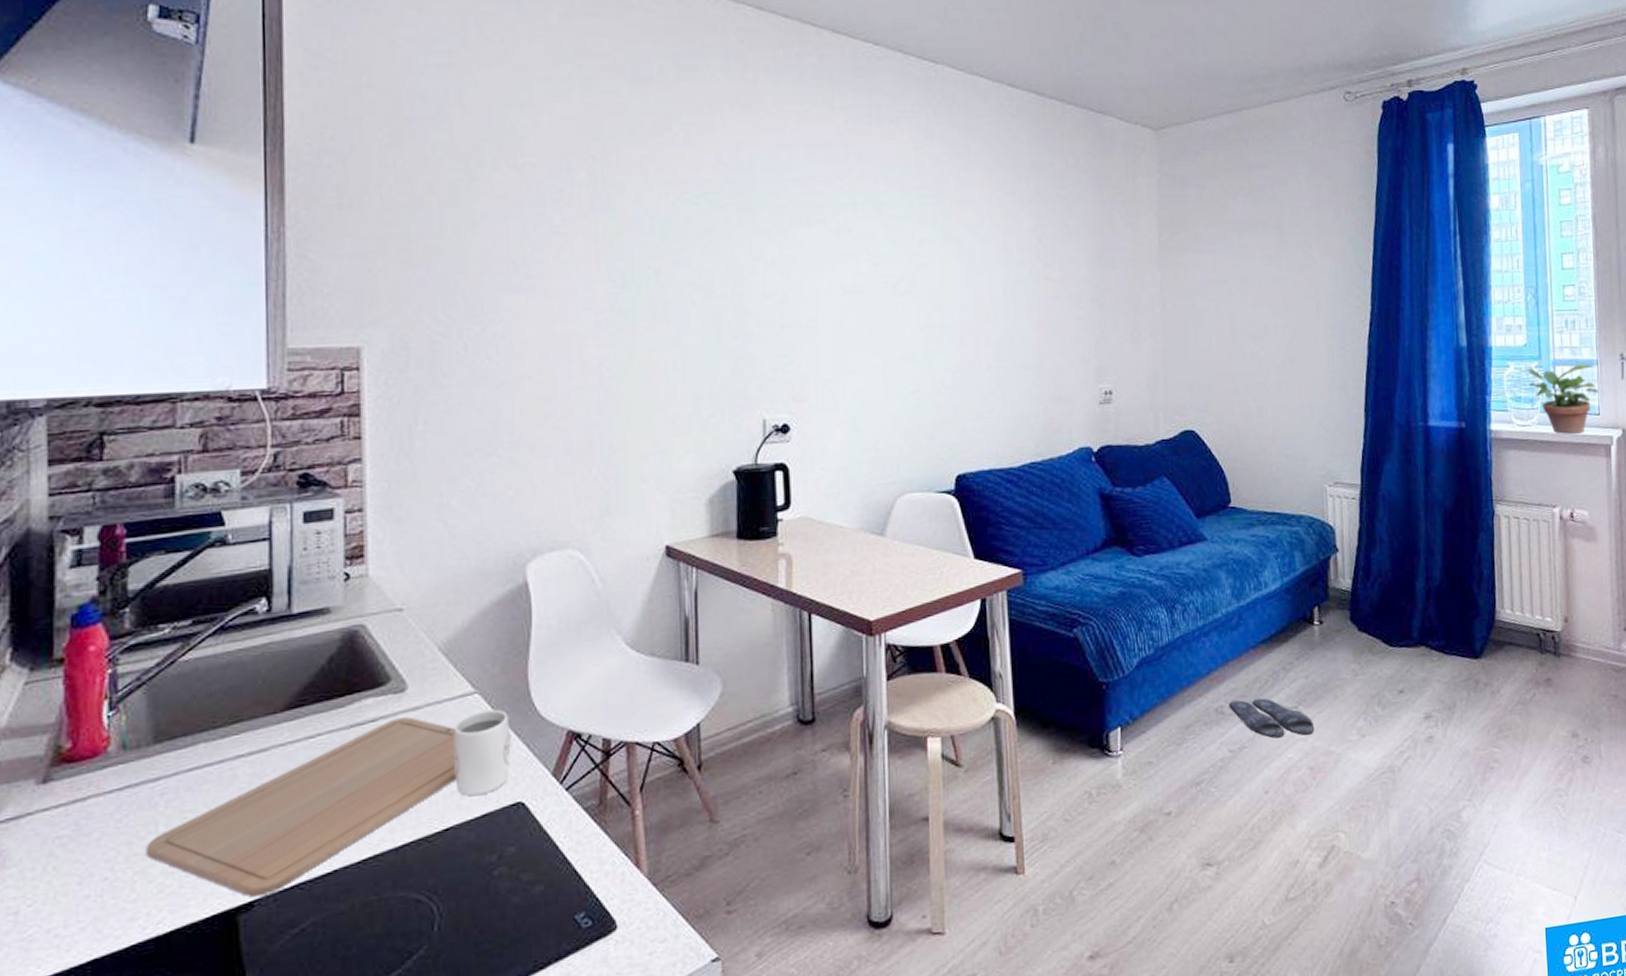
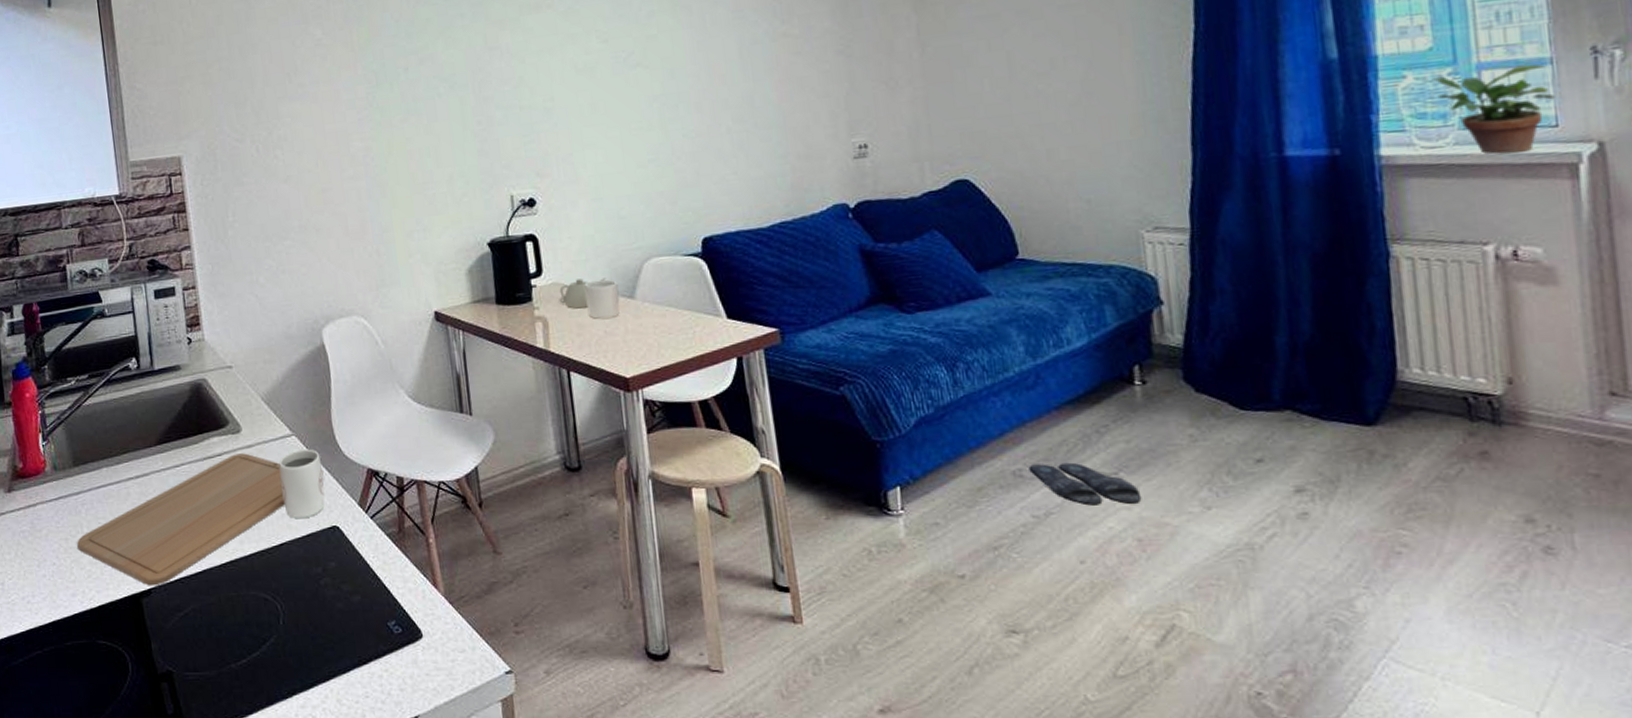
teapot: none [806,513,857,547] -> present [559,278,606,310]
mug: none [834,515,870,558] -> present [584,279,620,320]

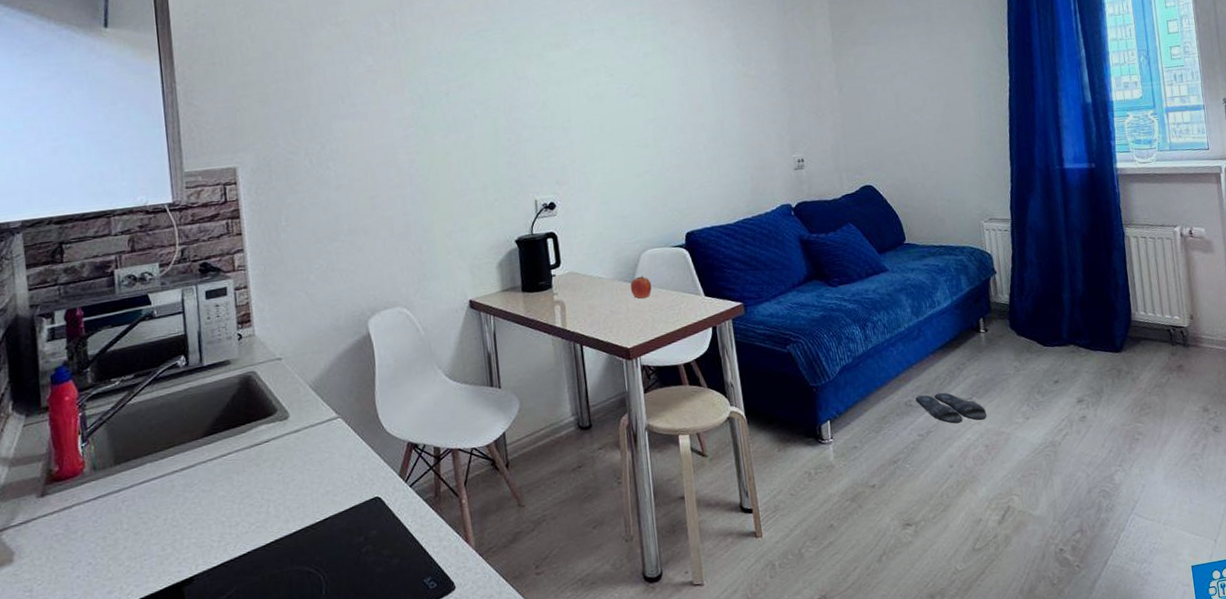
chopping board: present [77,453,285,585] -> none [116,437,330,573]
mug: present [278,448,325,519] -> none [324,428,368,494]
teapot: present [559,278,606,310] -> none [574,267,612,294]
mug: present [584,279,620,320] -> none [594,268,623,302]
fruit: none [629,289,658,318] -> present [630,275,652,299]
potted plant: present [1431,64,1555,155] -> none [1142,109,1207,168]

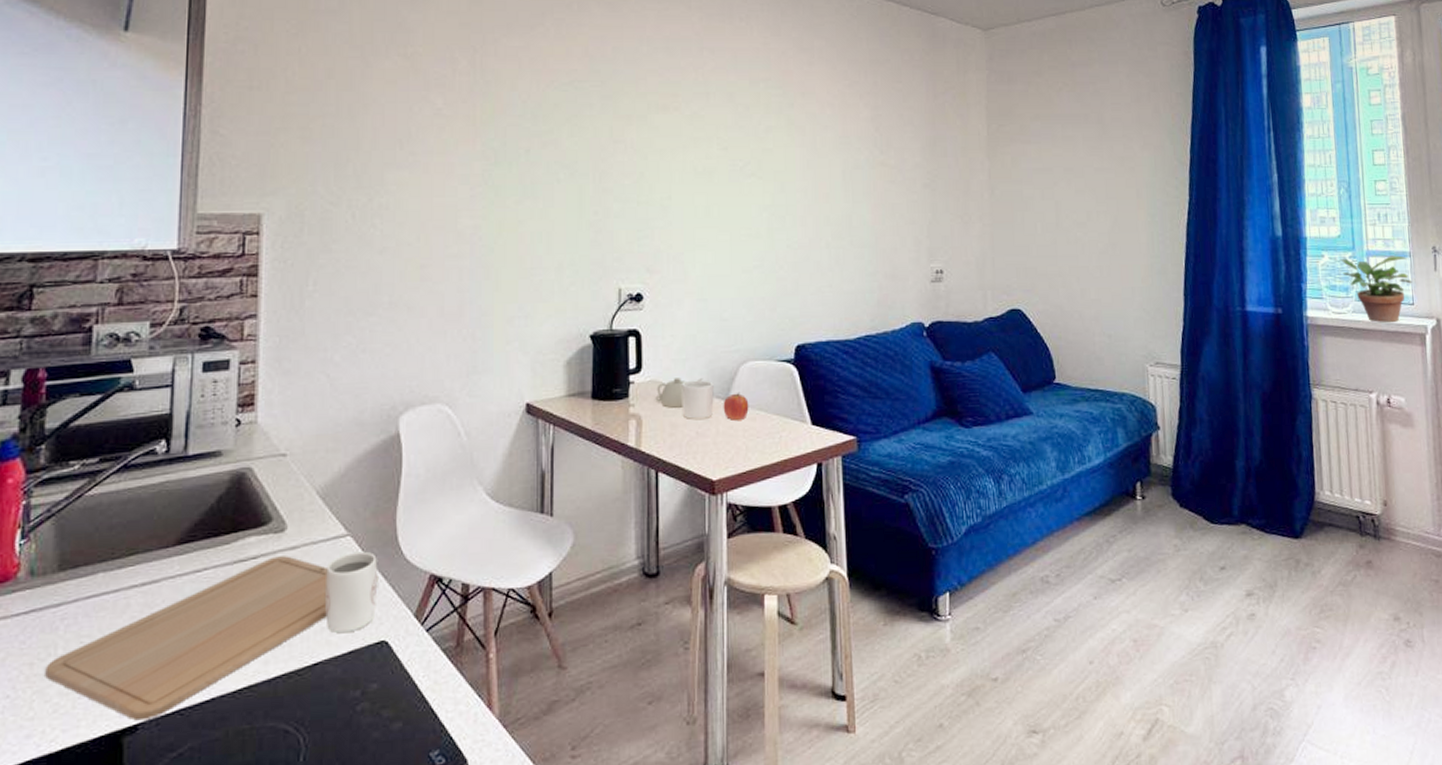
chopping board: none [116,437,330,573] -> present [45,556,328,720]
mug: none [324,428,368,494] -> present [324,551,378,634]
teapot: none [574,267,612,294] -> present [655,378,703,409]
mug: none [594,268,623,302] -> present [682,380,714,421]
slippers: present [916,392,987,424] -> none [1055,569,1138,609]
potted plant: none [1142,109,1207,168] -> present [1339,255,1412,323]

